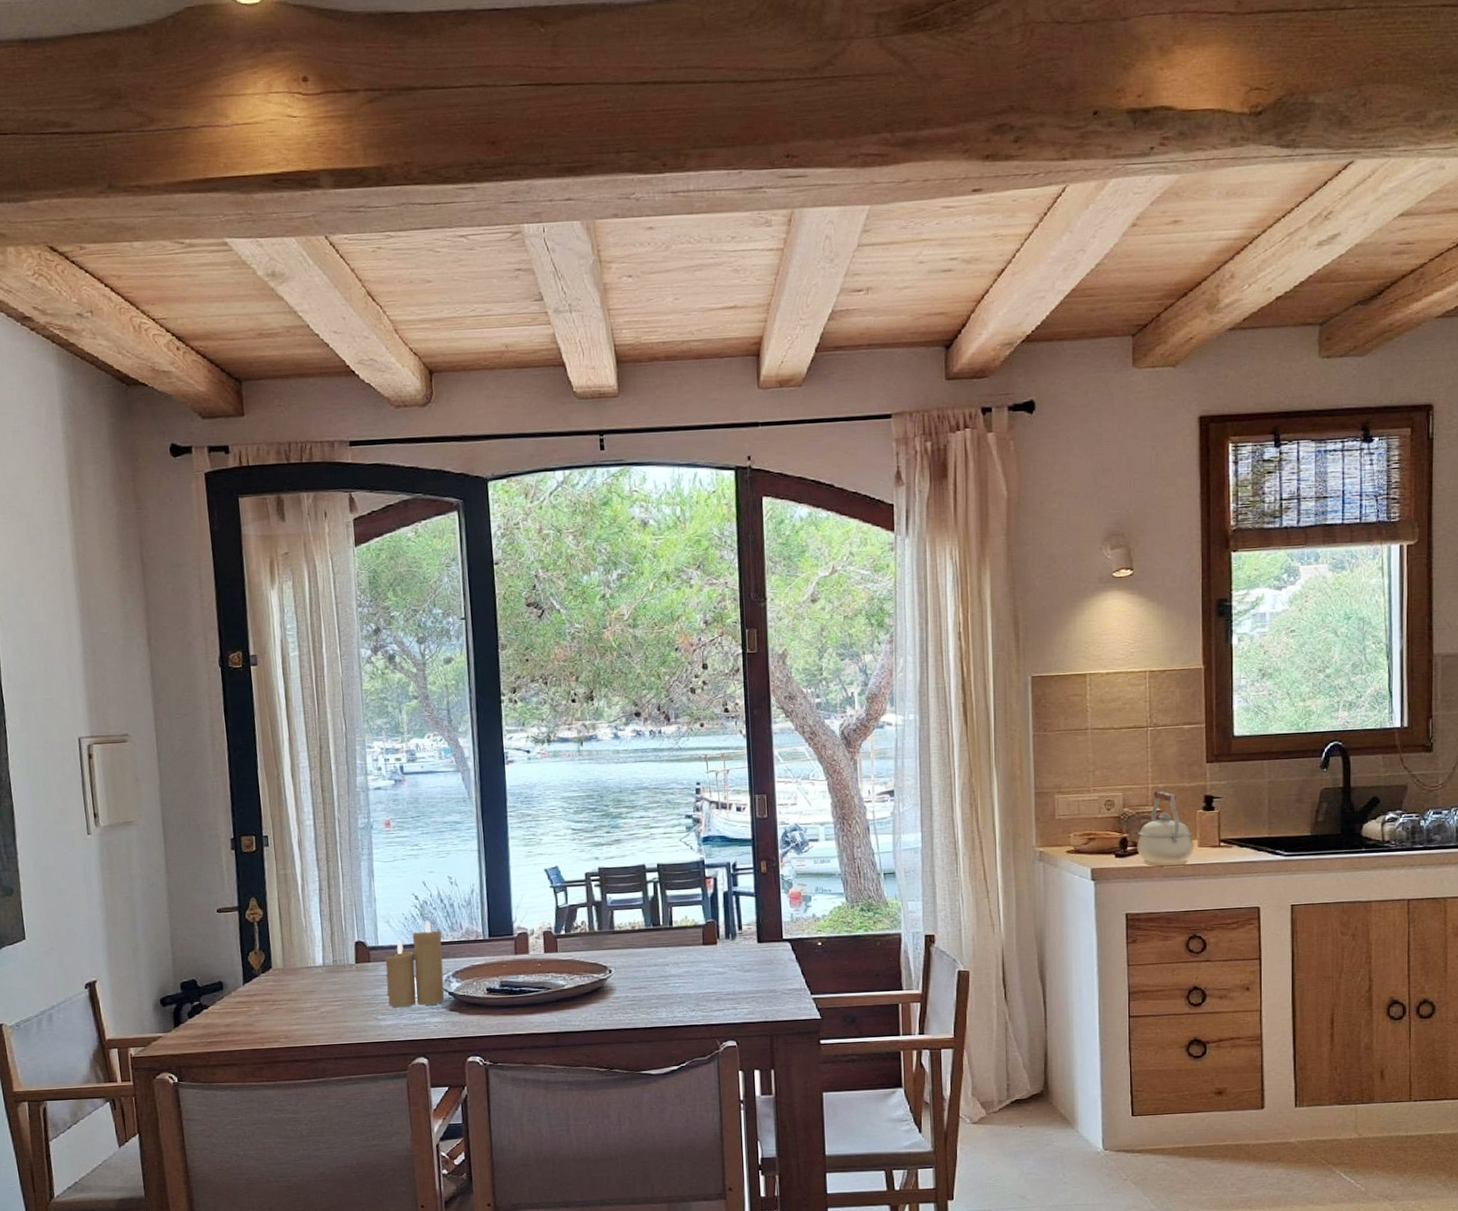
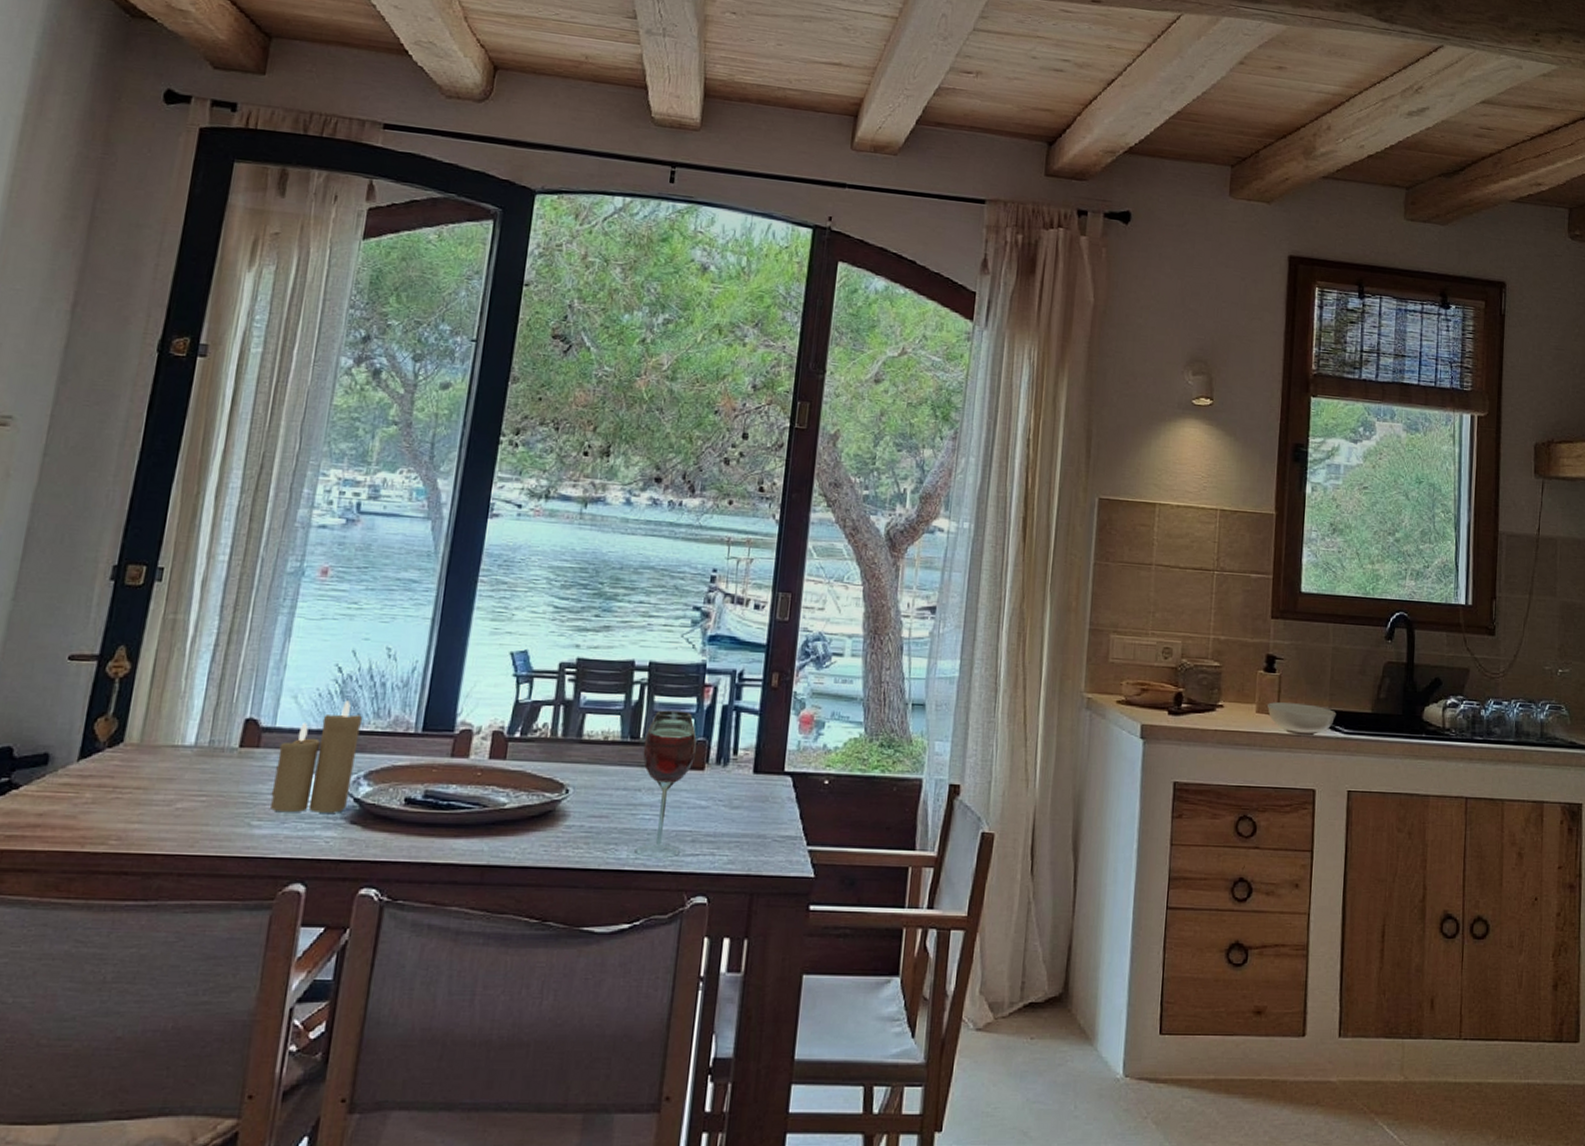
wineglass: none [664,900,708,1016] -> present [636,710,697,859]
kettle: present [1137,790,1194,867] -> none [1191,642,1252,732]
bowl: none [1208,834,1276,863] -> present [1266,702,1337,736]

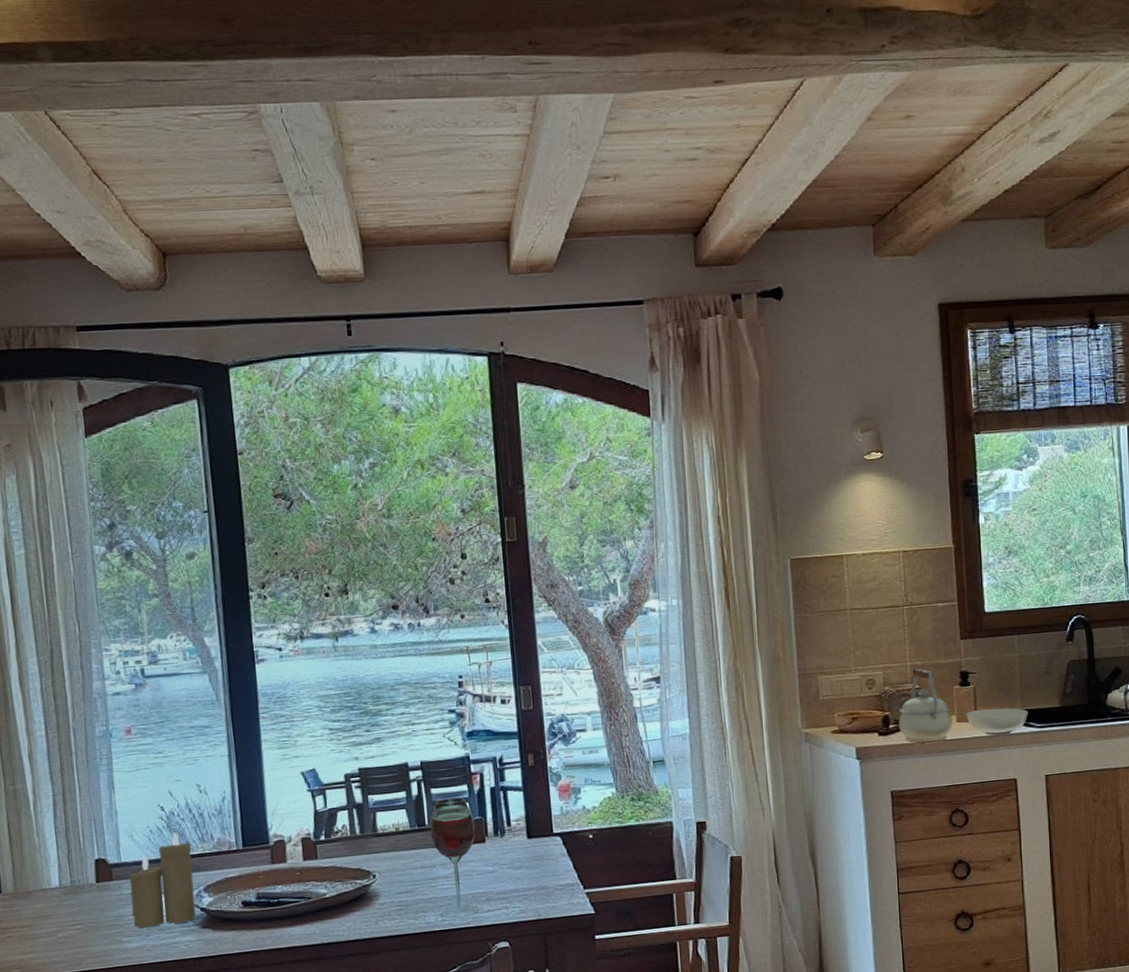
kettle: none [1191,642,1252,732] -> present [898,667,953,744]

